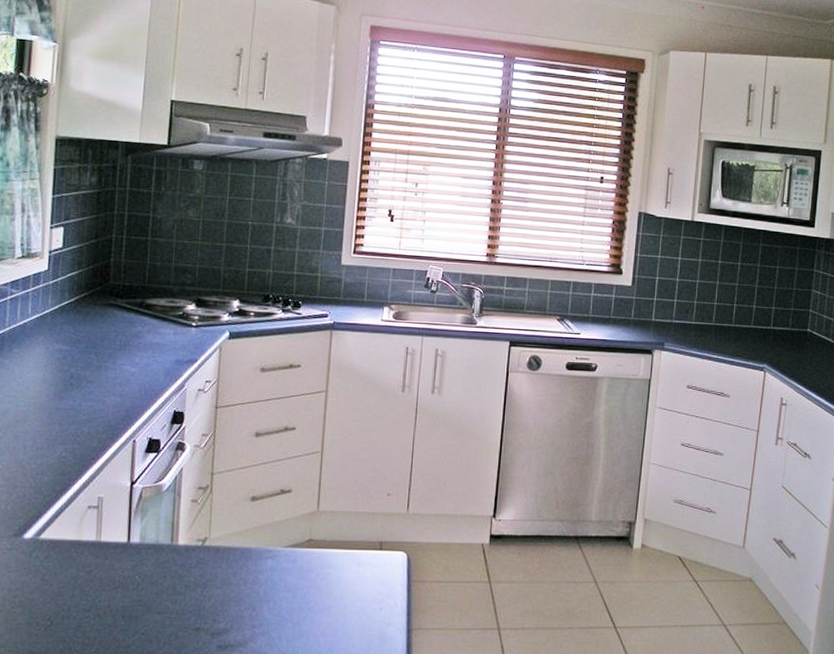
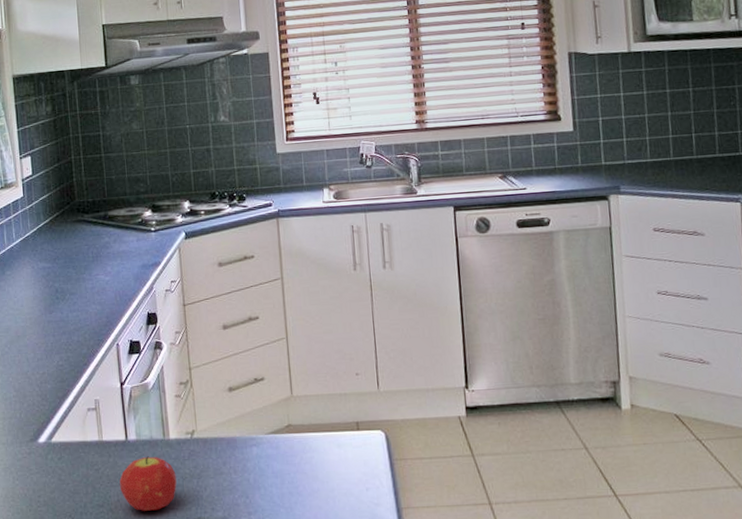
fruit: none [113,561,179,618] -> present [120,456,177,511]

